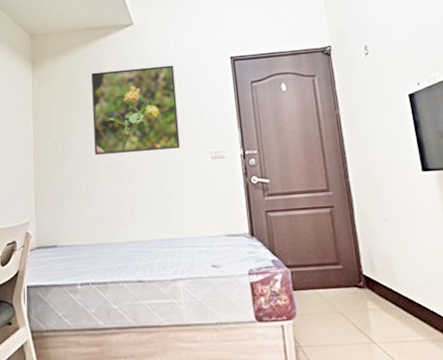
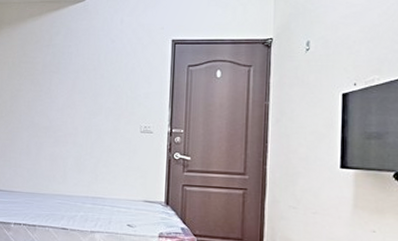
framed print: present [91,65,181,155] -> none [37,42,118,120]

